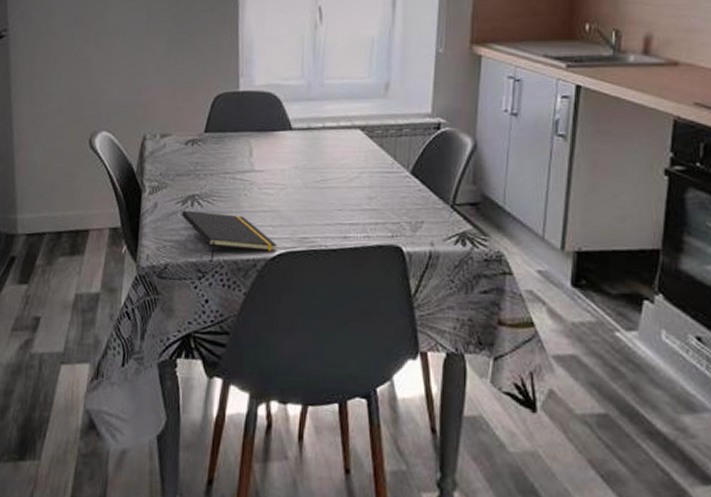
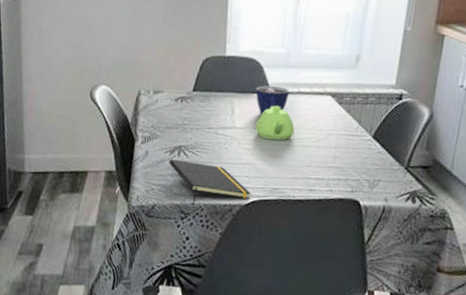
cup: none [275,122,313,154] -> present [256,85,289,114]
teapot: none [277,143,322,183] -> present [255,105,295,141]

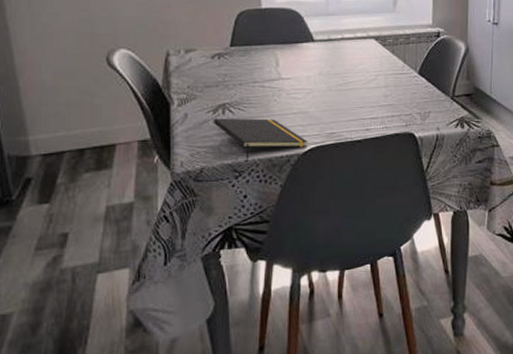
teapot: present [255,105,295,141] -> none [303,53,344,87]
cup: present [256,85,289,114] -> none [298,35,333,63]

